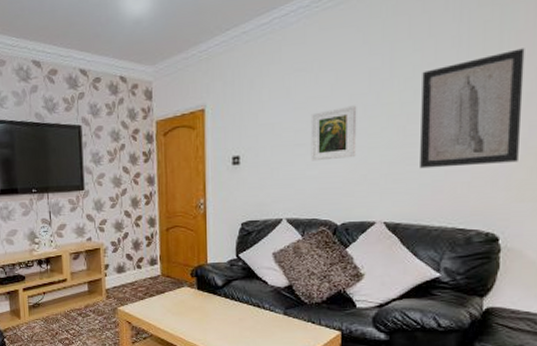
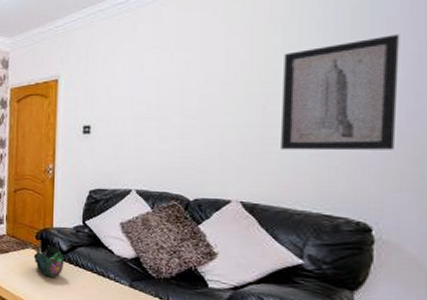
decorative bowl: none [189,281,220,313] -> present [33,244,65,277]
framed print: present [310,105,357,161] -> none [163,83,213,135]

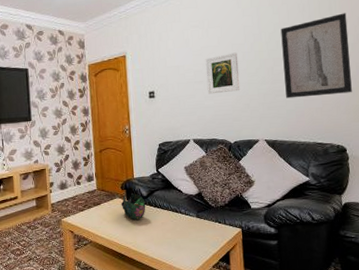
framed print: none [163,83,213,135] -> present [205,52,241,94]

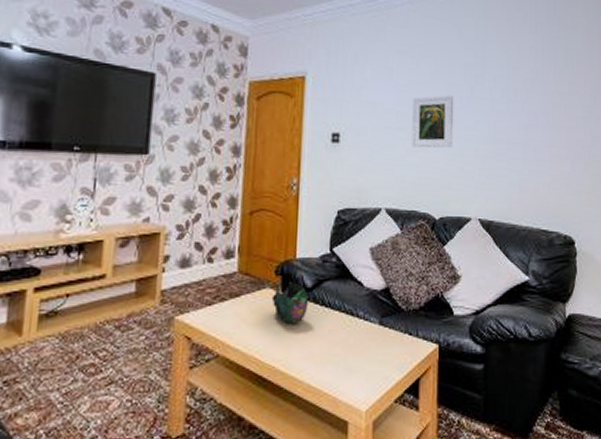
wall art: present [280,13,352,99] -> none [508,66,585,168]

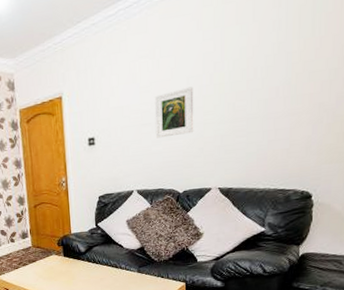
decorative bowl: present [271,281,309,323] -> none [57,249,84,276]

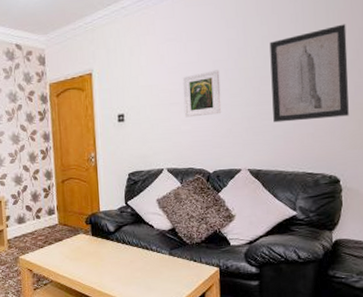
wall art: none [247,28,333,140] -> present [269,24,349,123]

